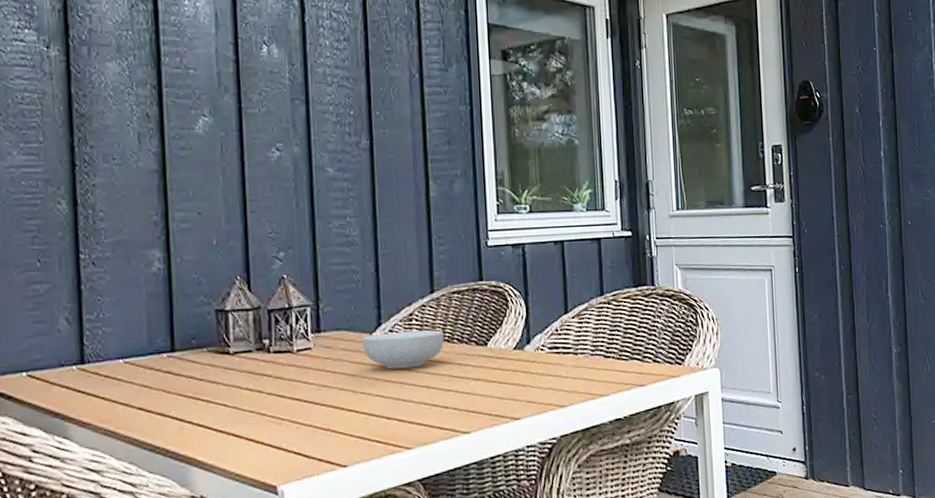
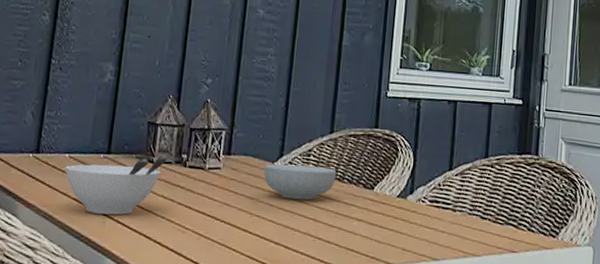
bowl: none [121,343,246,421] -> present [65,154,167,215]

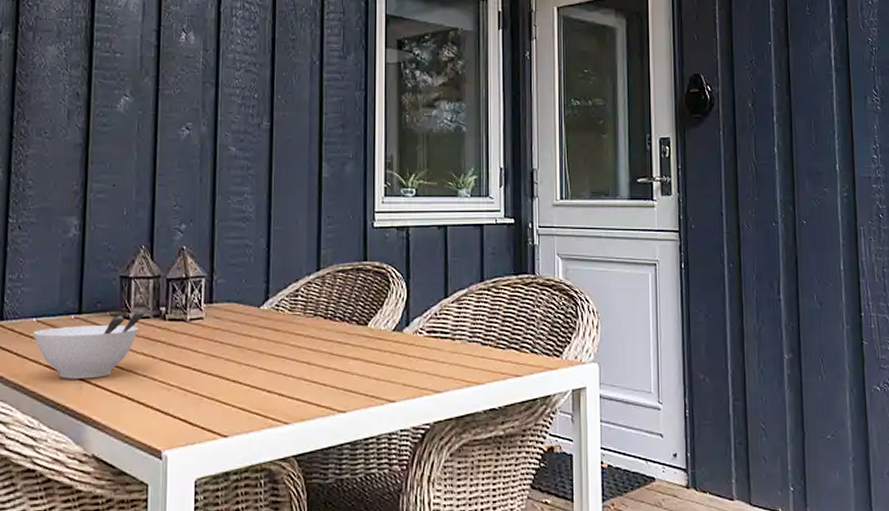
cereal bowl: present [264,164,337,200] -> none [249,307,327,344]

